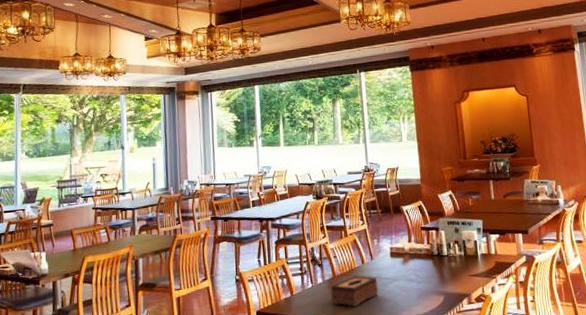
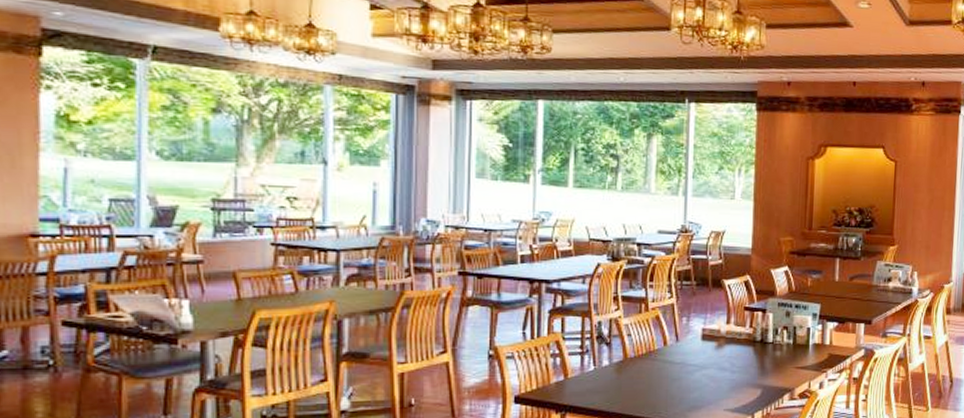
tissue box: present [330,276,378,307] -> none [619,360,681,397]

